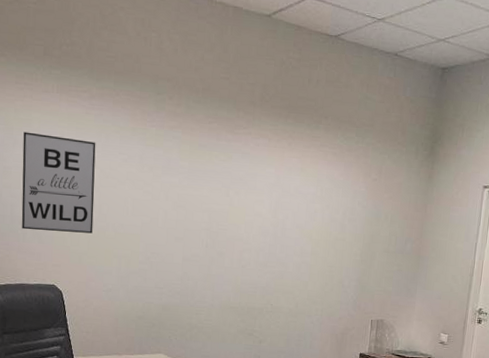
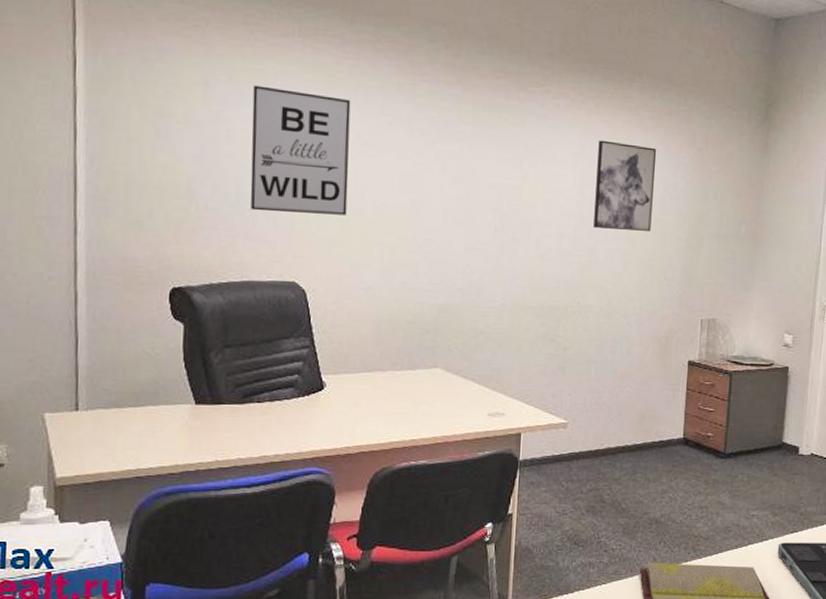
wall art: none [285,172,338,248] -> present [593,140,657,231]

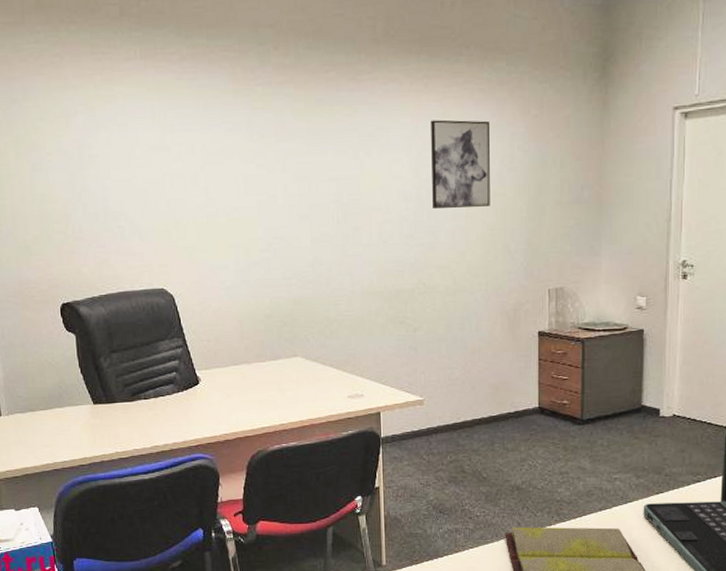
wall art: present [250,85,351,216] -> none [107,110,201,227]

